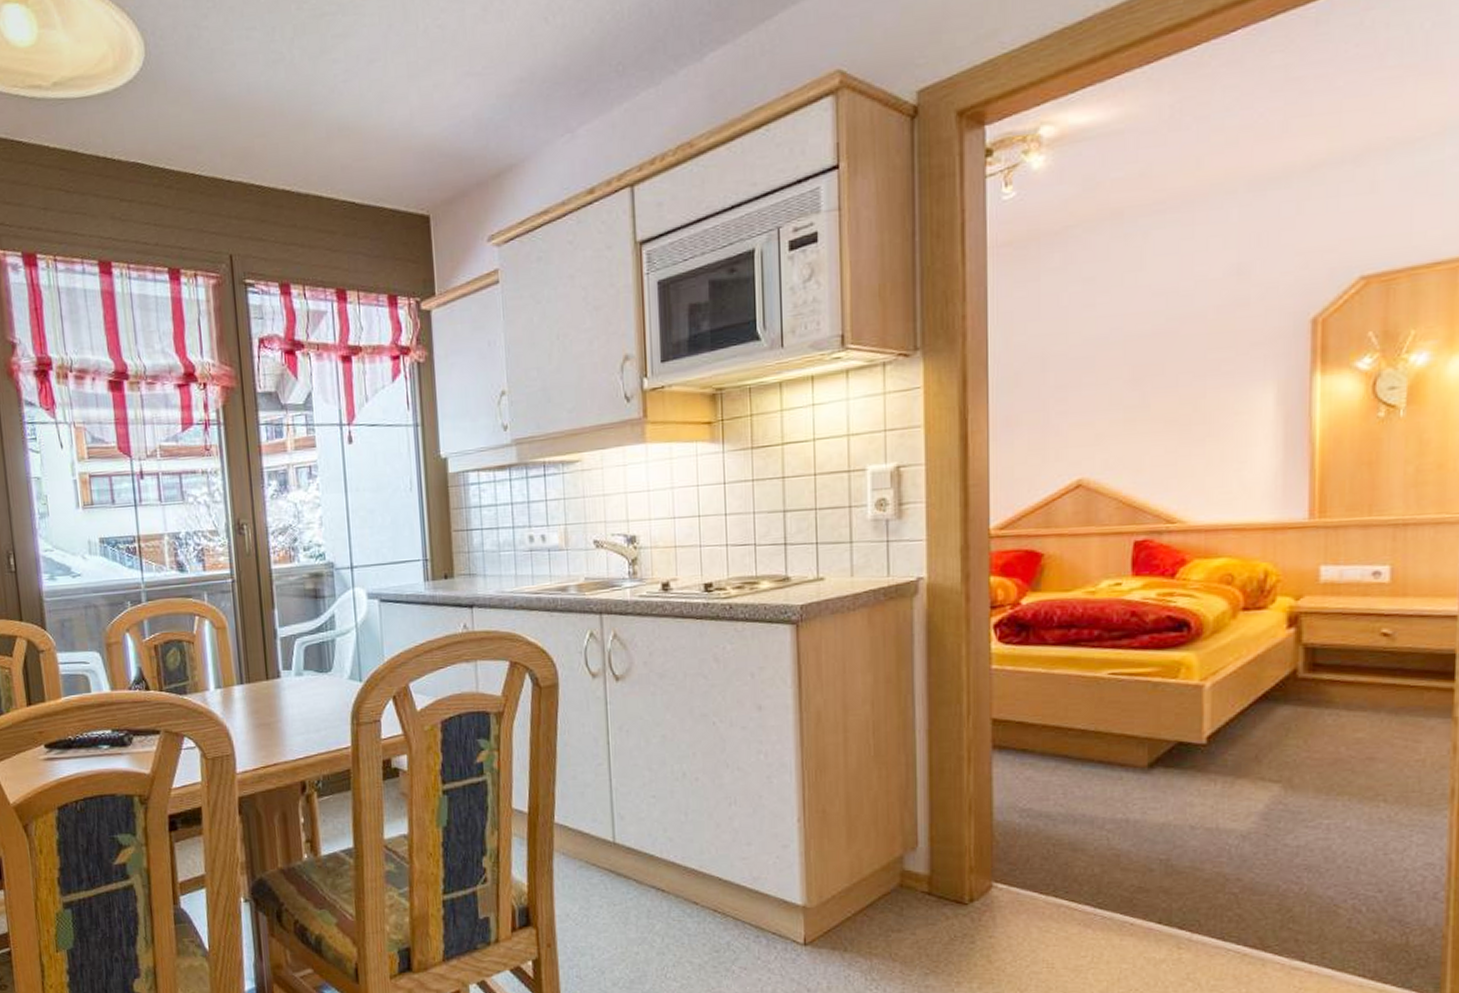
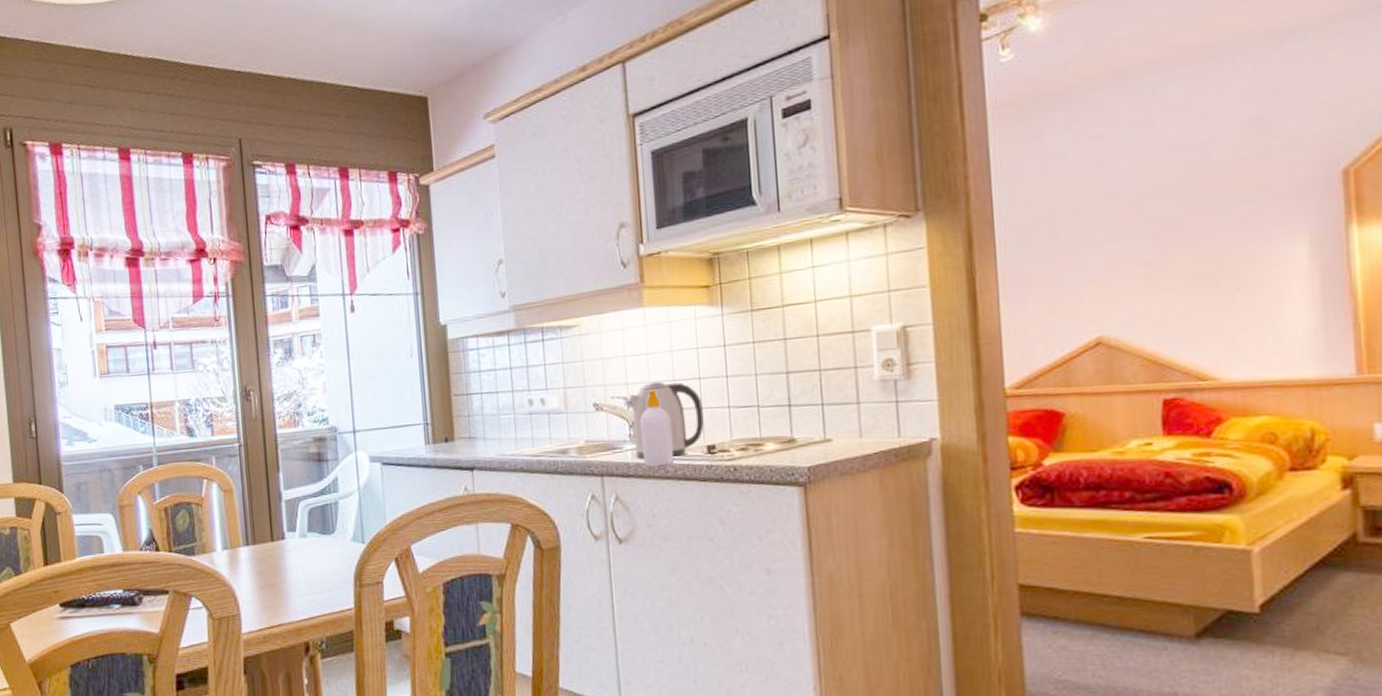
kettle: none [629,518,702,597] -> present [629,381,704,459]
soap bottle: none [640,526,673,605] -> present [640,389,675,467]

